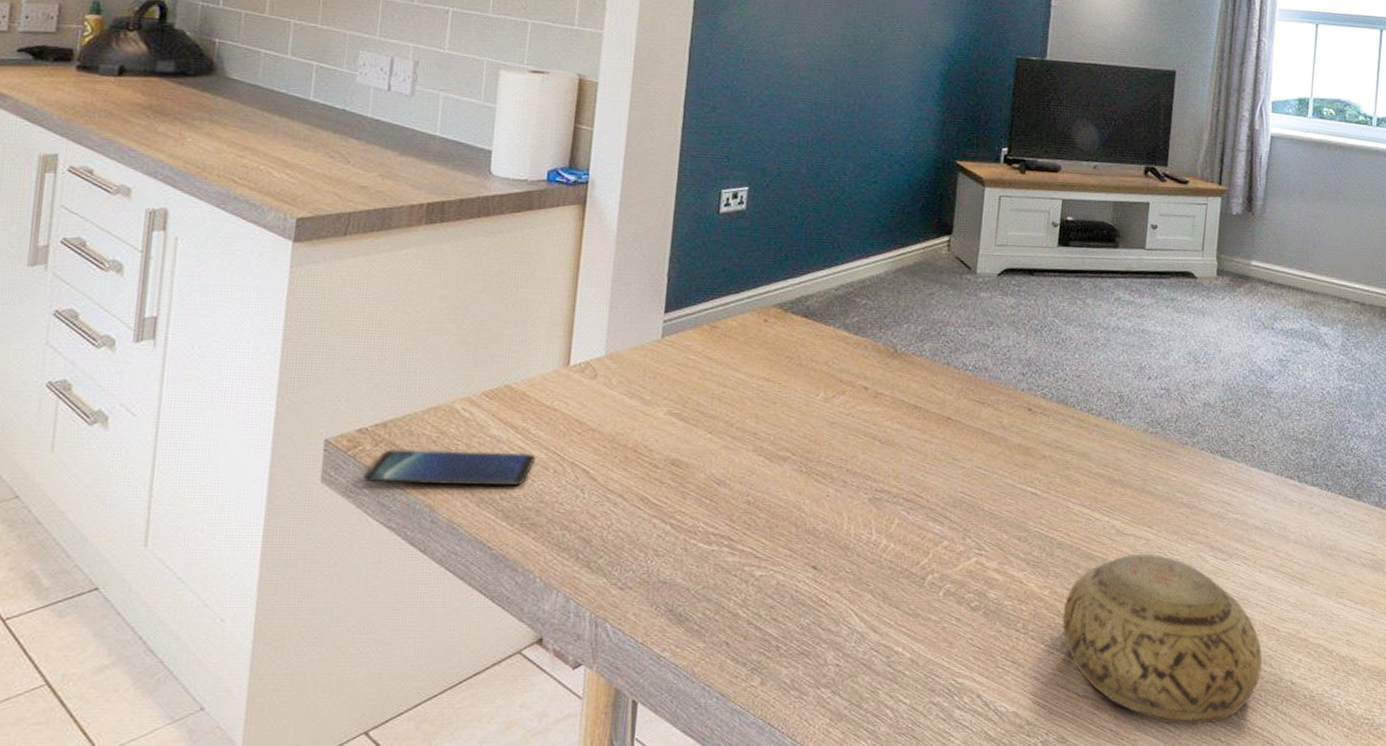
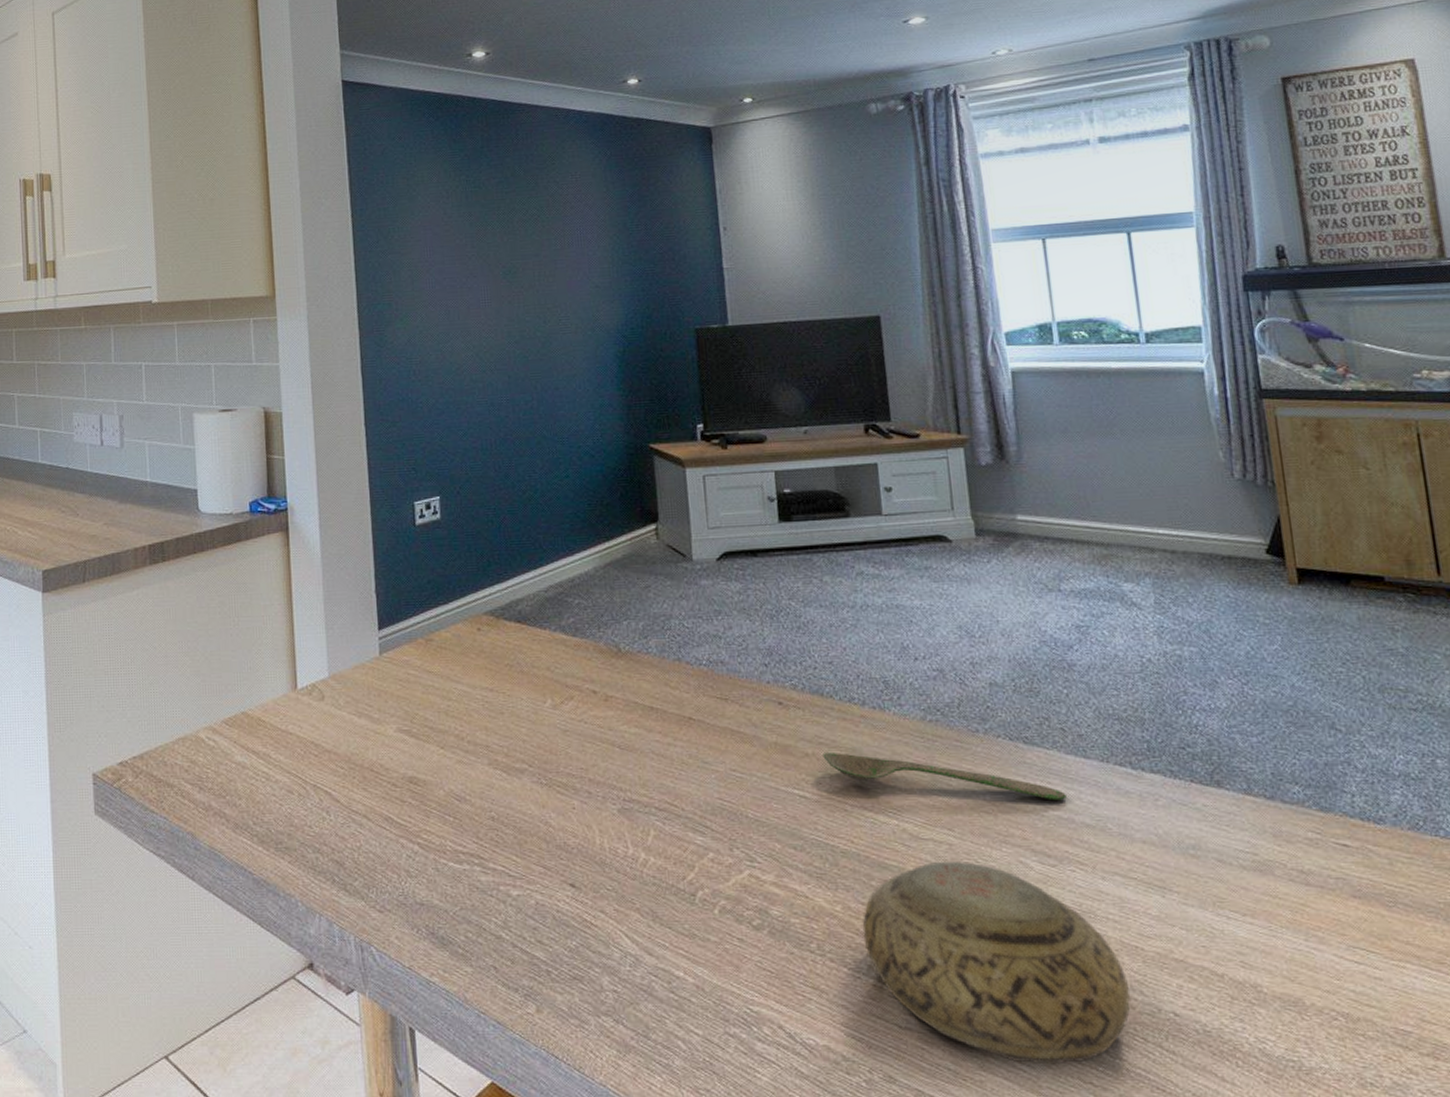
smartphone: present [362,449,535,486] -> none [129,778,279,813]
spoon: none [1057,456,1245,506] -> present [822,753,1067,801]

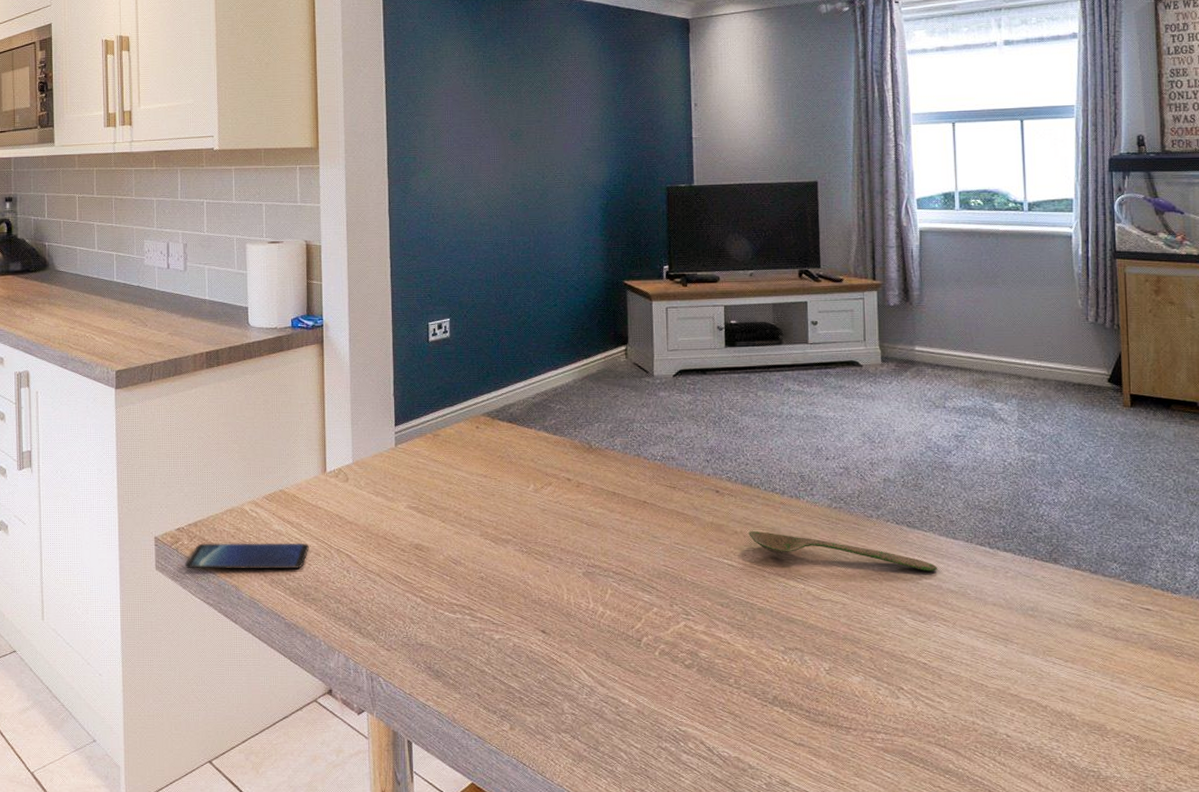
smartphone: none [129,778,279,813] -> present [184,543,309,570]
bowl: present [862,862,1131,1065] -> none [771,618,975,773]

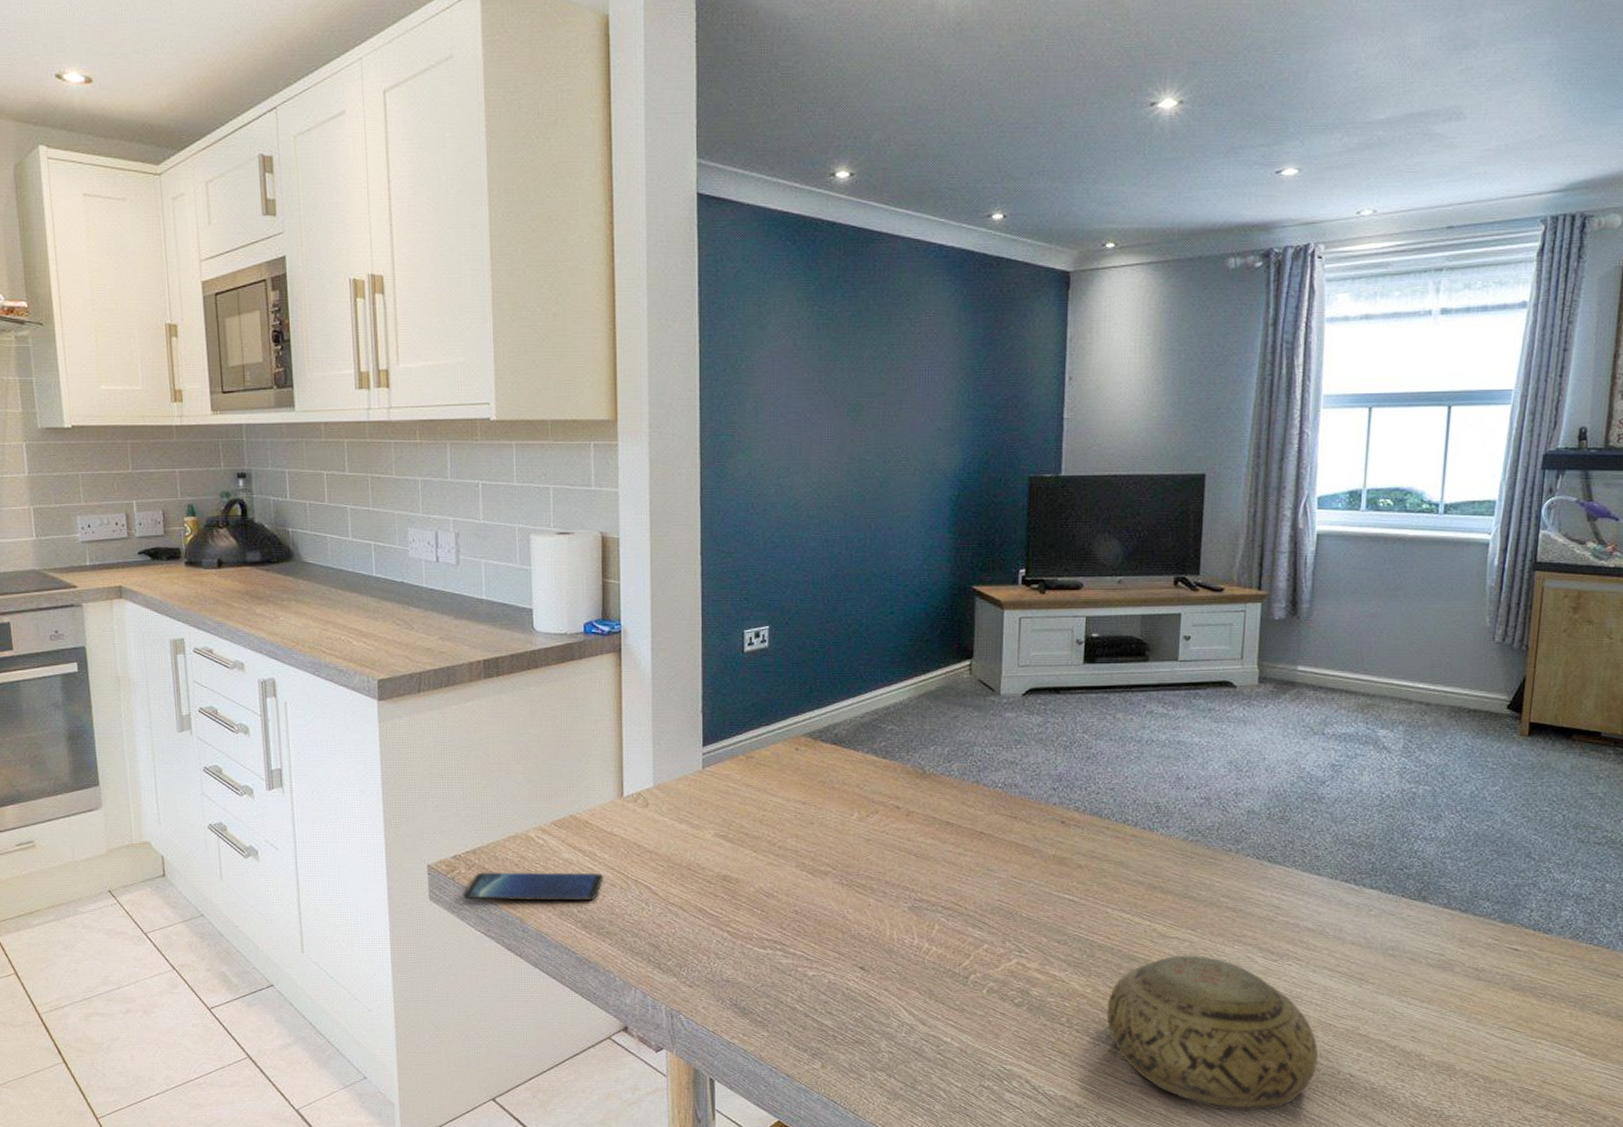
spoon: present [748,531,937,571] -> none [1094,865,1296,909]
bowl: none [771,618,975,773] -> present [1106,956,1319,1112]

